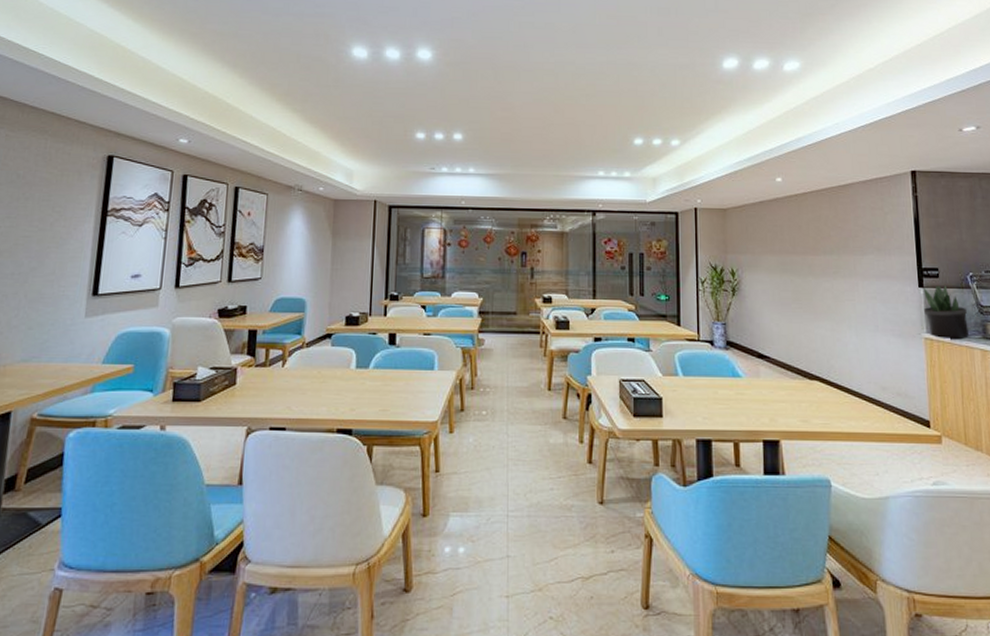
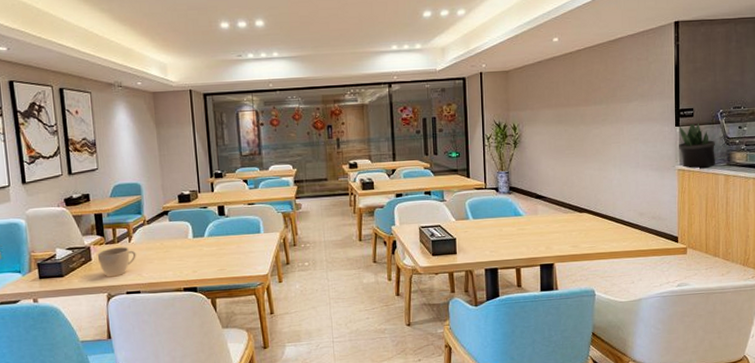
cup: none [243,372,288,407] -> present [97,247,136,277]

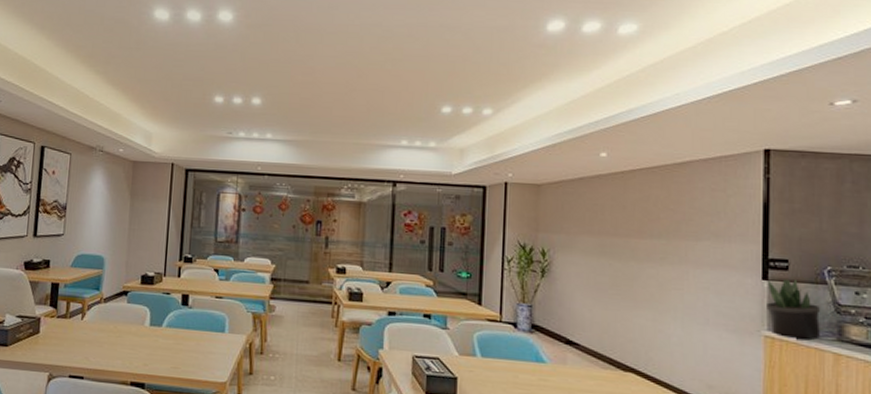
cup: present [97,247,136,277] -> none [46,322,87,356]

